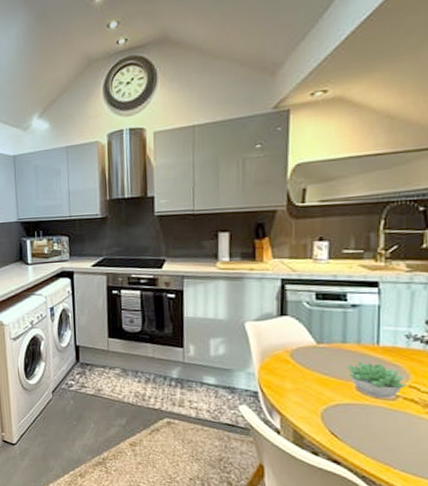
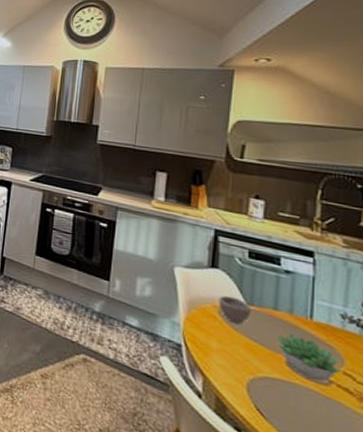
cup: none [289,339,322,363] -> present [218,295,252,325]

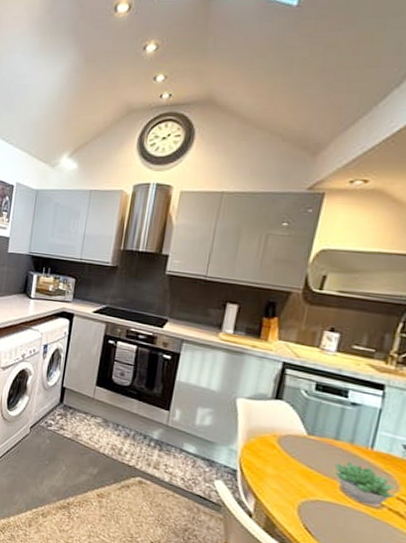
cup: present [218,295,252,325] -> none [278,425,312,453]

